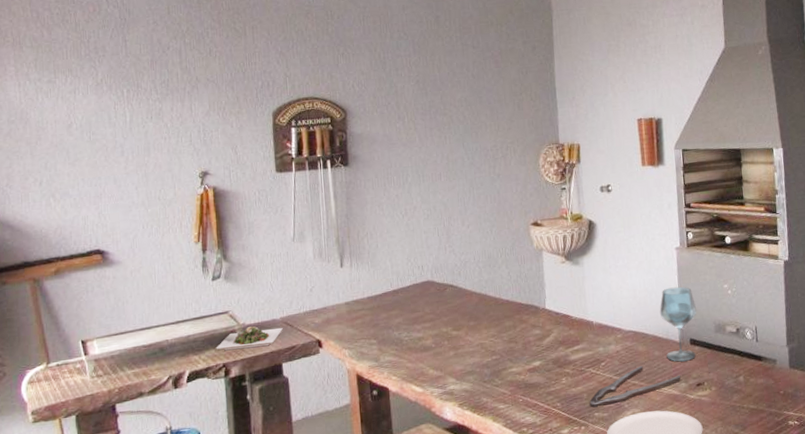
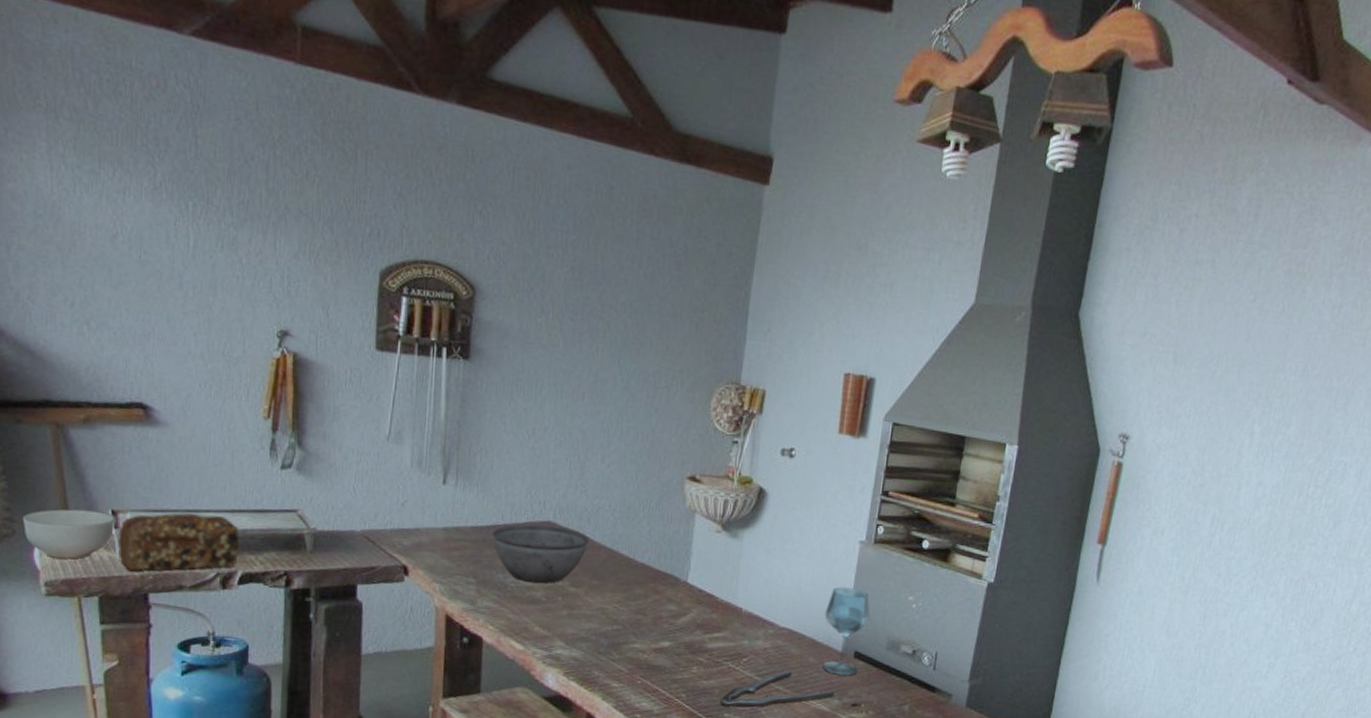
bowl: none [10,343,85,390] -> present [22,508,116,560]
bread loaf: none [88,328,185,388] -> present [119,513,240,572]
salad: present [216,325,284,351] -> none [277,533,364,561]
bowl: none [384,284,463,334] -> present [492,524,590,584]

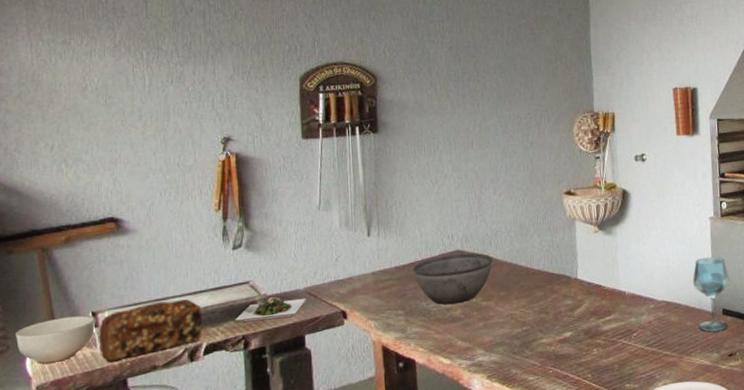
salad: none [277,533,364,561] -> present [235,296,307,323]
tongs: present [720,671,835,707] -> none [620,336,713,378]

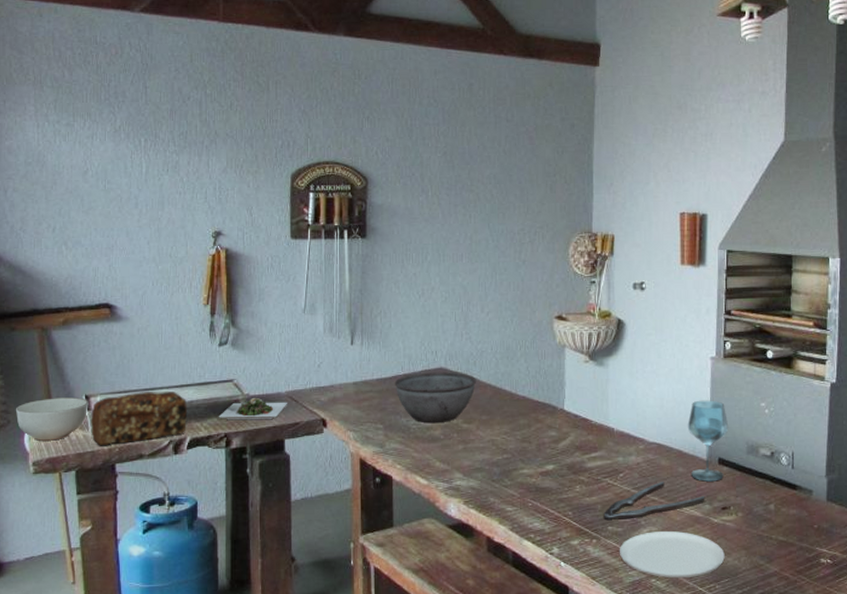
tongs: none [620,336,713,378] -> present [603,482,705,520]

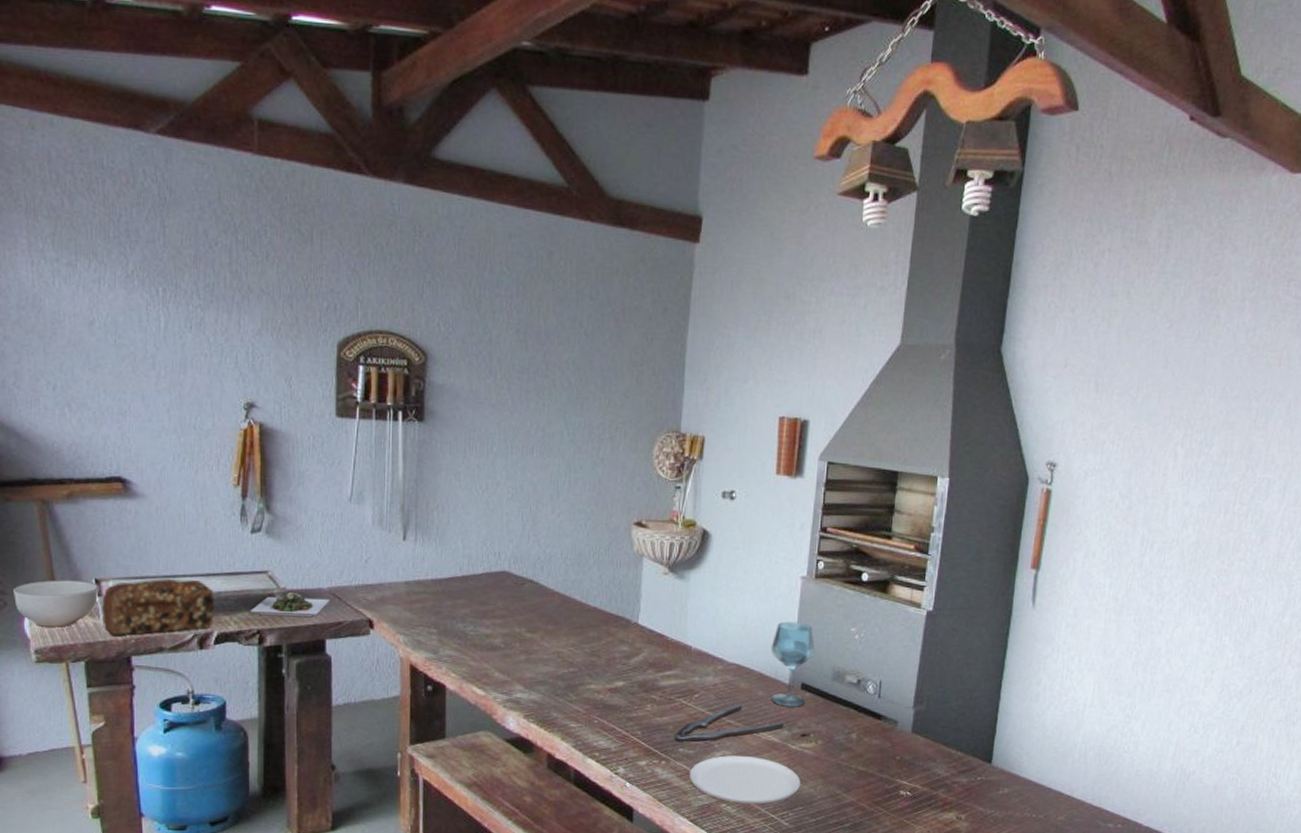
bowl: present [394,372,477,424] -> none [451,575,544,631]

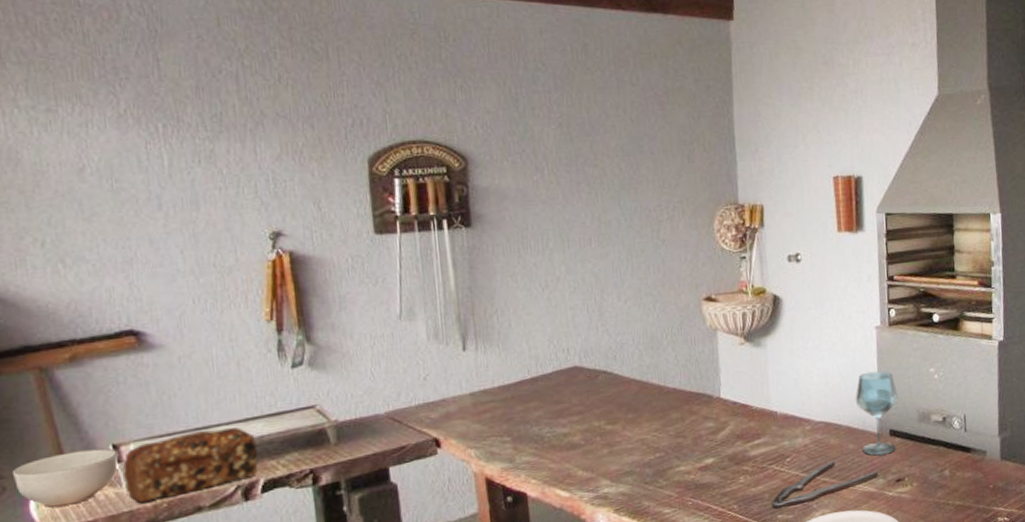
salad: present [250,591,331,618] -> none [299,422,390,454]

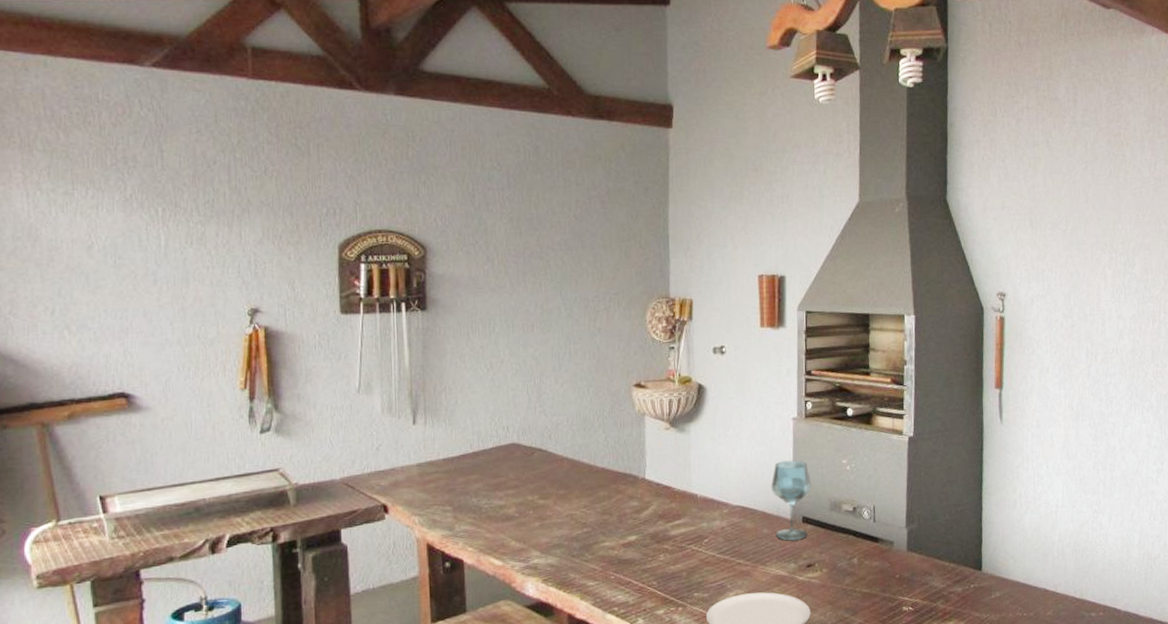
bowl: present [11,448,119,508] -> none [11,499,104,551]
bread loaf: present [123,427,258,503] -> none [108,486,226,551]
tongs: present [772,461,879,508] -> none [689,544,791,586]

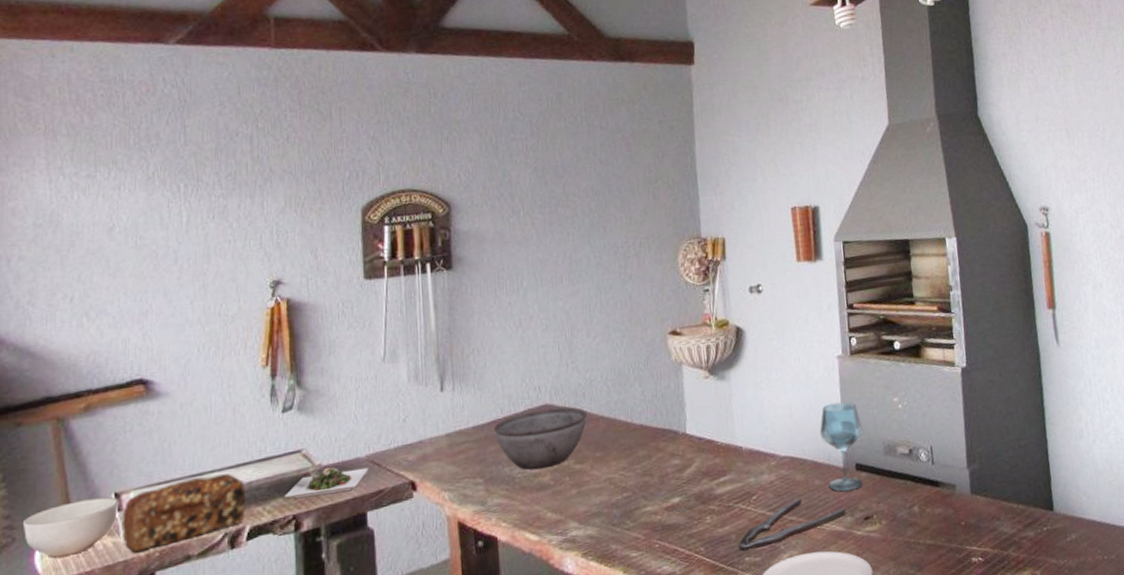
bowl: none [11,499,104,551] -> present [22,496,119,558]
bread loaf: none [108,486,226,551] -> present [122,473,246,552]
salad: none [262,486,344,513] -> present [284,466,370,499]
bowl: none [463,447,553,502] -> present [493,407,588,470]
tongs: none [689,544,791,586] -> present [739,498,846,550]

